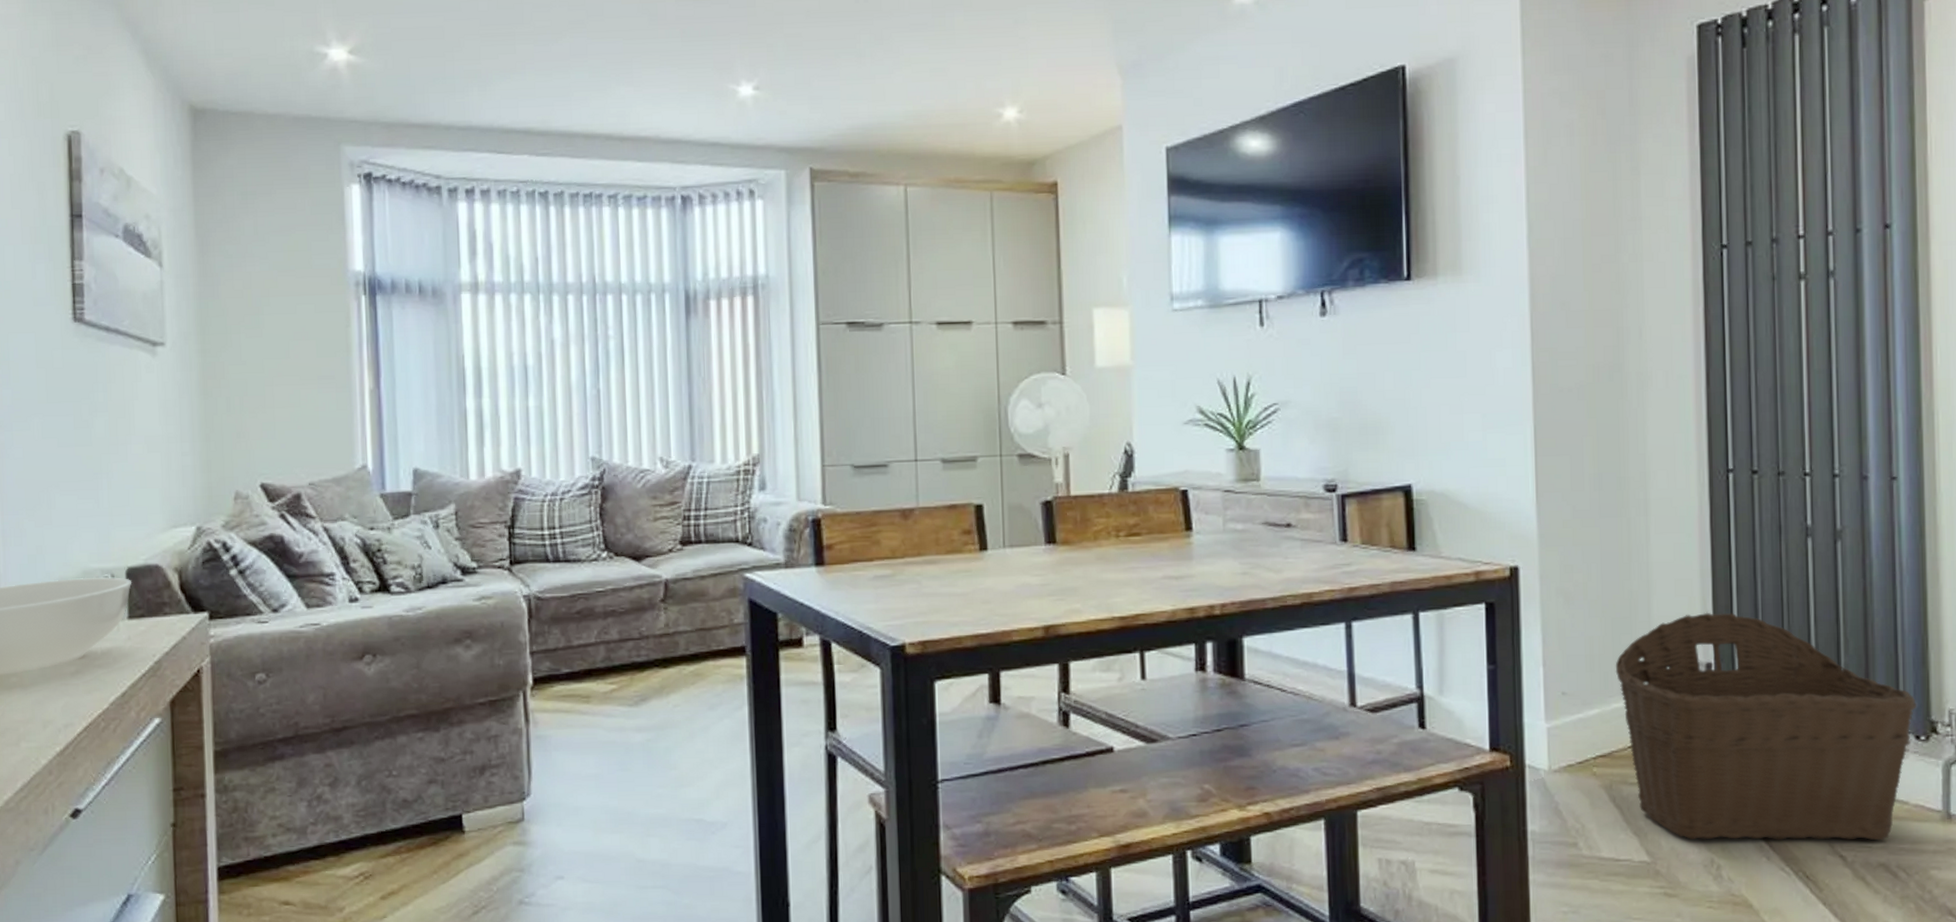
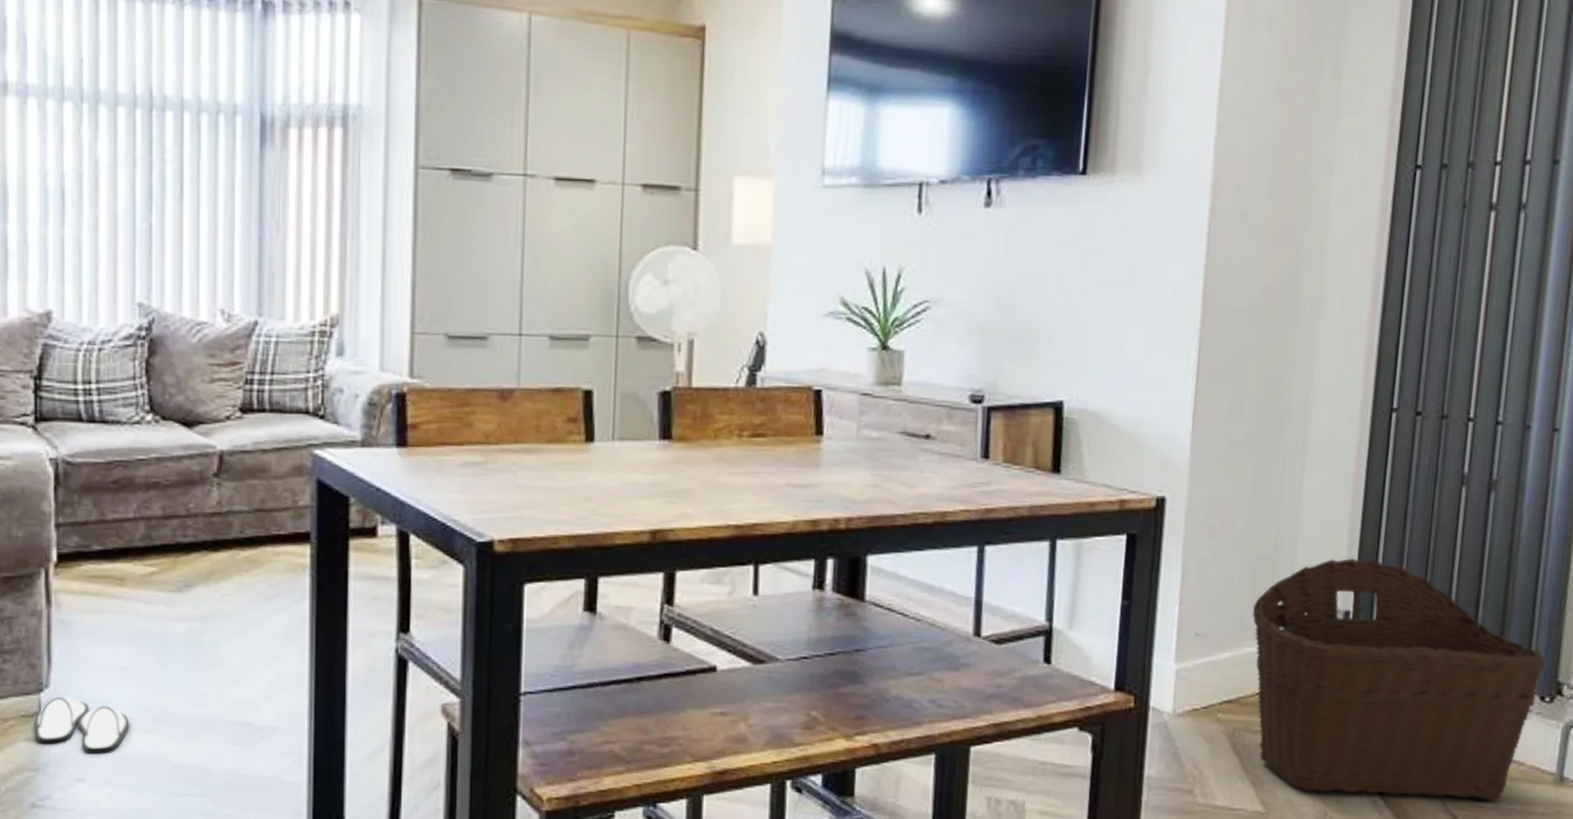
slippers: none [518,803,599,853] -> present [34,696,129,753]

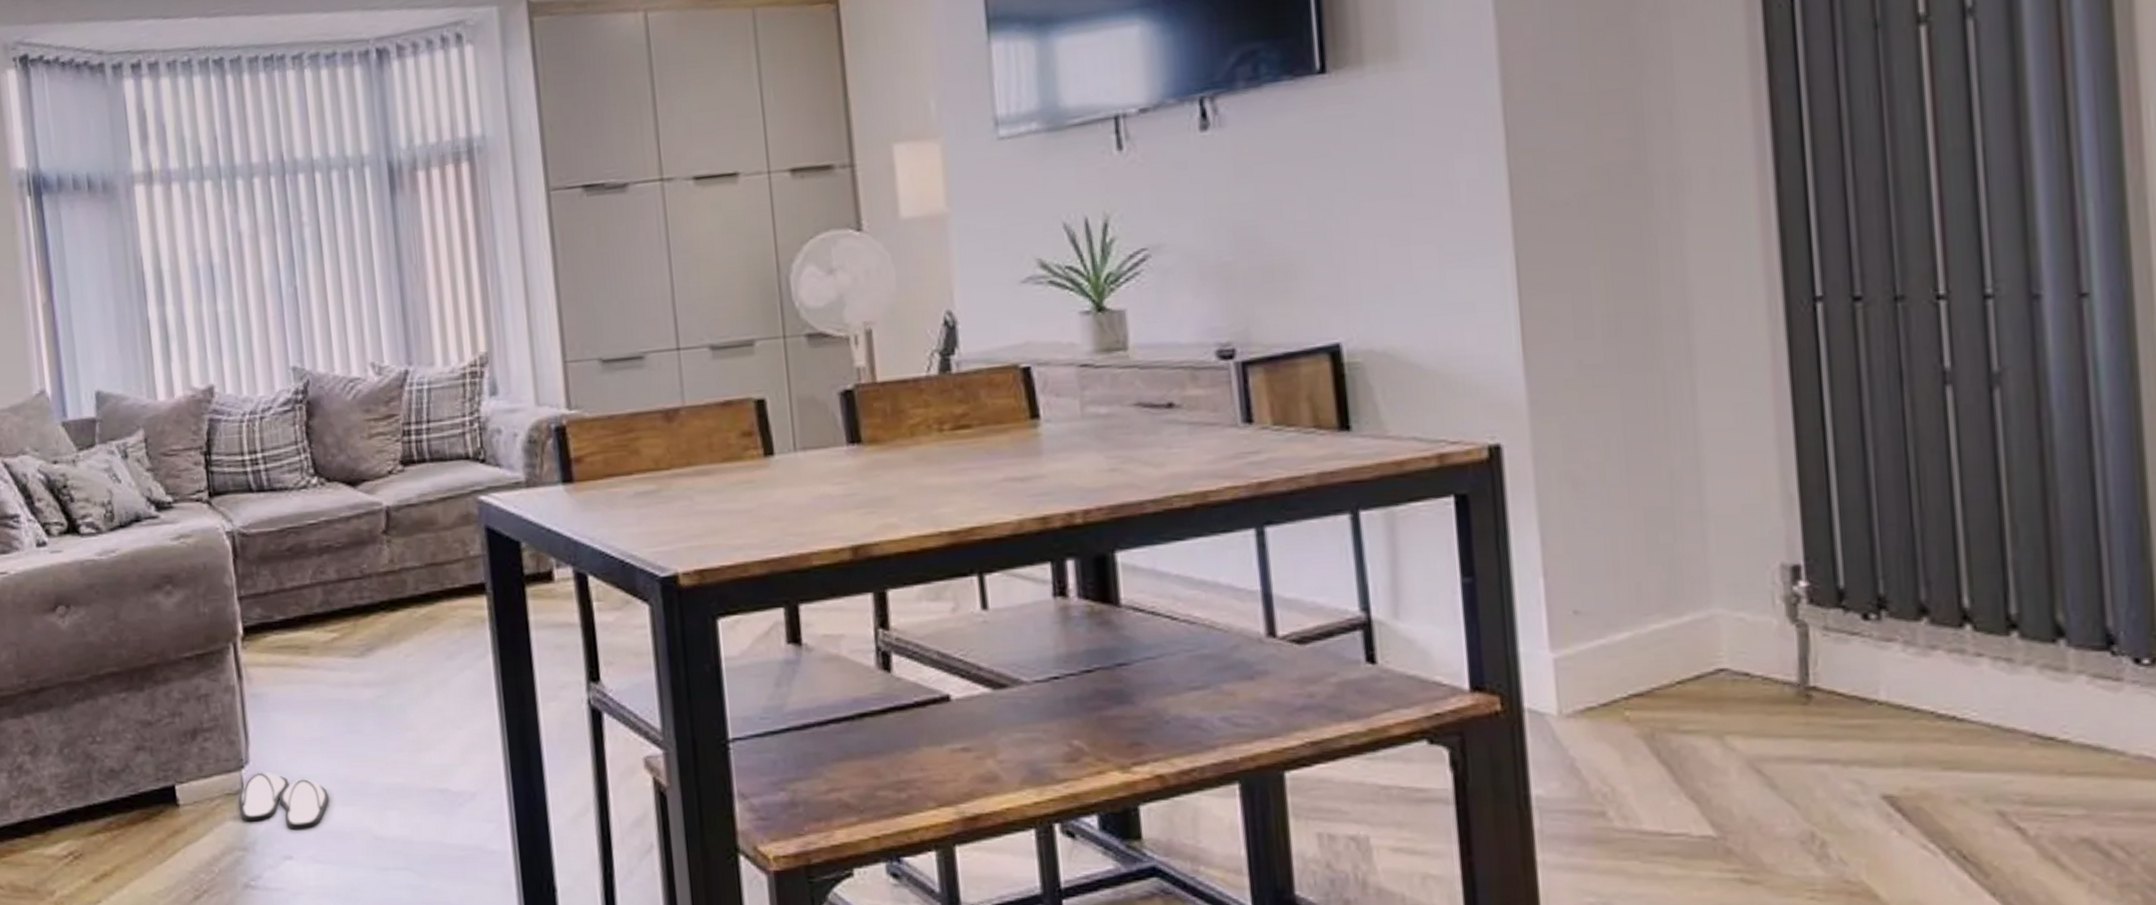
wicker basket: present [1252,558,1547,801] -> none [1651,494,2135,807]

